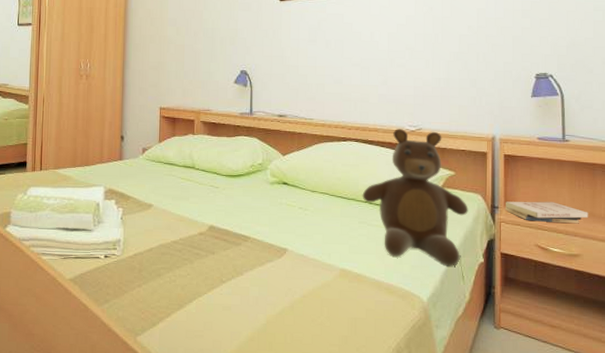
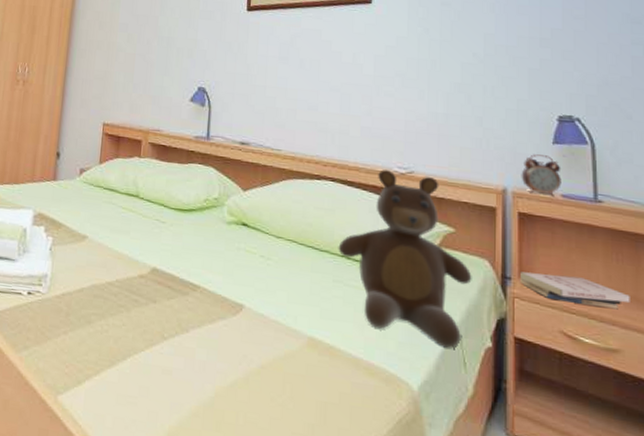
alarm clock: none [506,107,538,140] -> present [521,154,561,198]

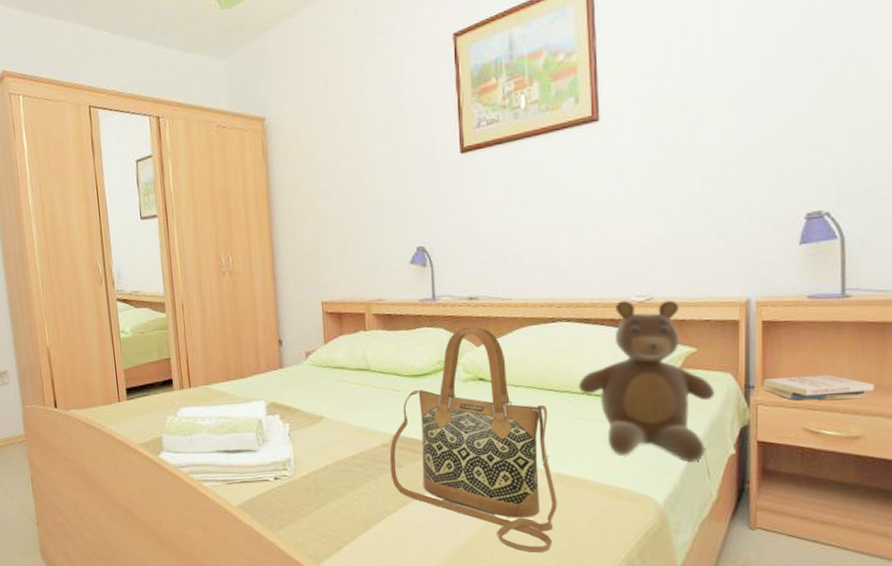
handbag: none [143,169,309,425] -> present [389,327,557,552]
alarm clock: present [521,154,561,198] -> none [765,257,808,300]

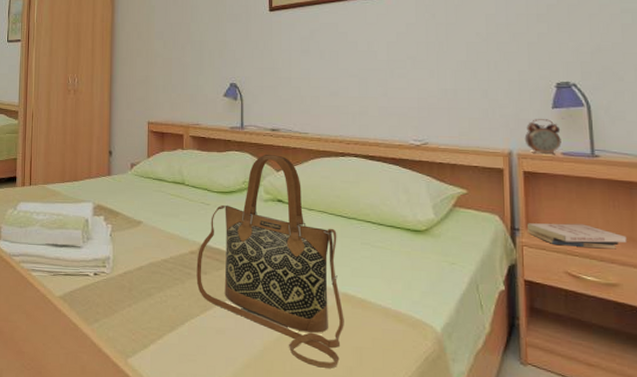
teddy bear: present [578,300,715,462] -> none [364,143,485,294]
alarm clock: none [765,257,808,300] -> present [524,119,561,156]

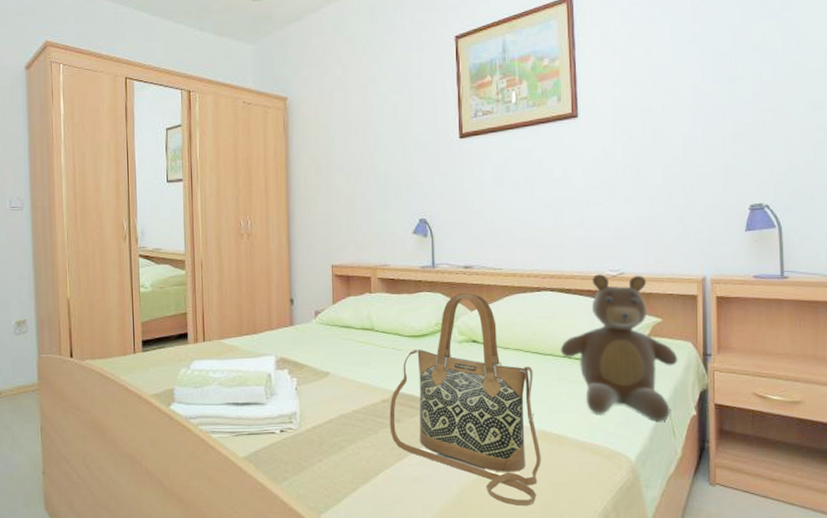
teddy bear: none [364,143,485,294] -> present [560,274,678,422]
alarm clock: present [524,119,561,156] -> none [718,242,753,279]
books: present [526,223,627,250] -> none [718,345,811,368]

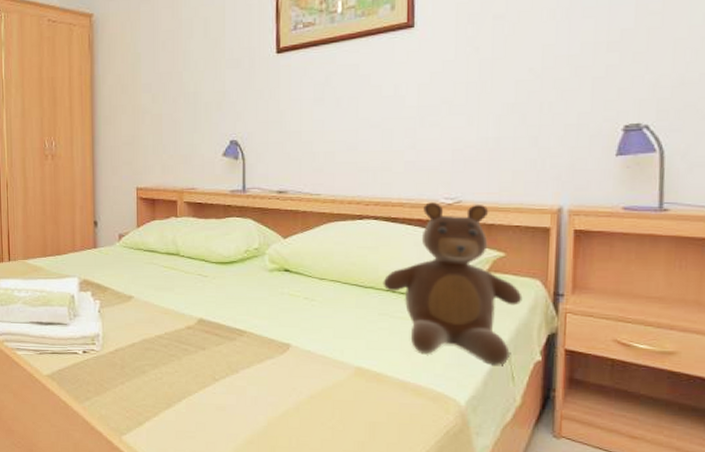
handbag: present [389,293,541,506] -> none [194,219,357,444]

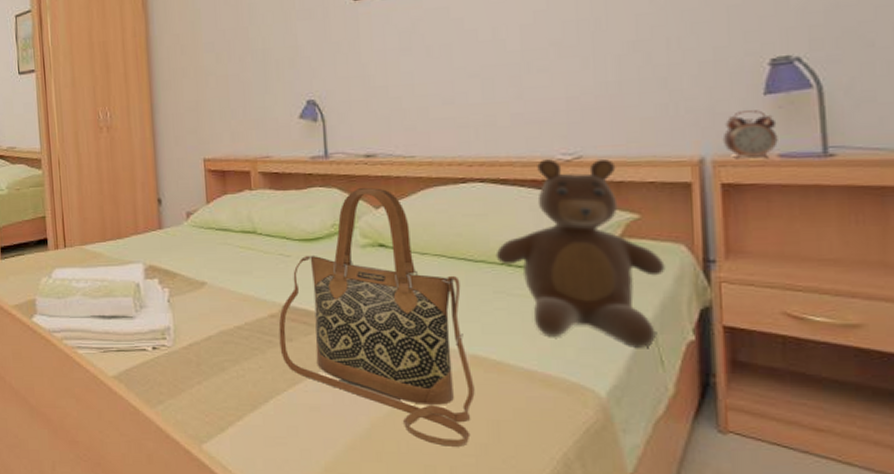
handbag: none [194,219,357,444] -> present [278,187,475,447]
alarm clock: none [578,169,624,211] -> present [722,110,778,160]

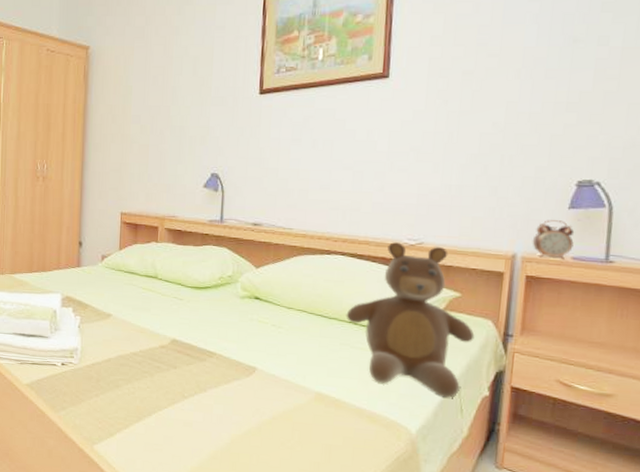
handbag: present [278,187,475,447] -> none [165,249,316,463]

